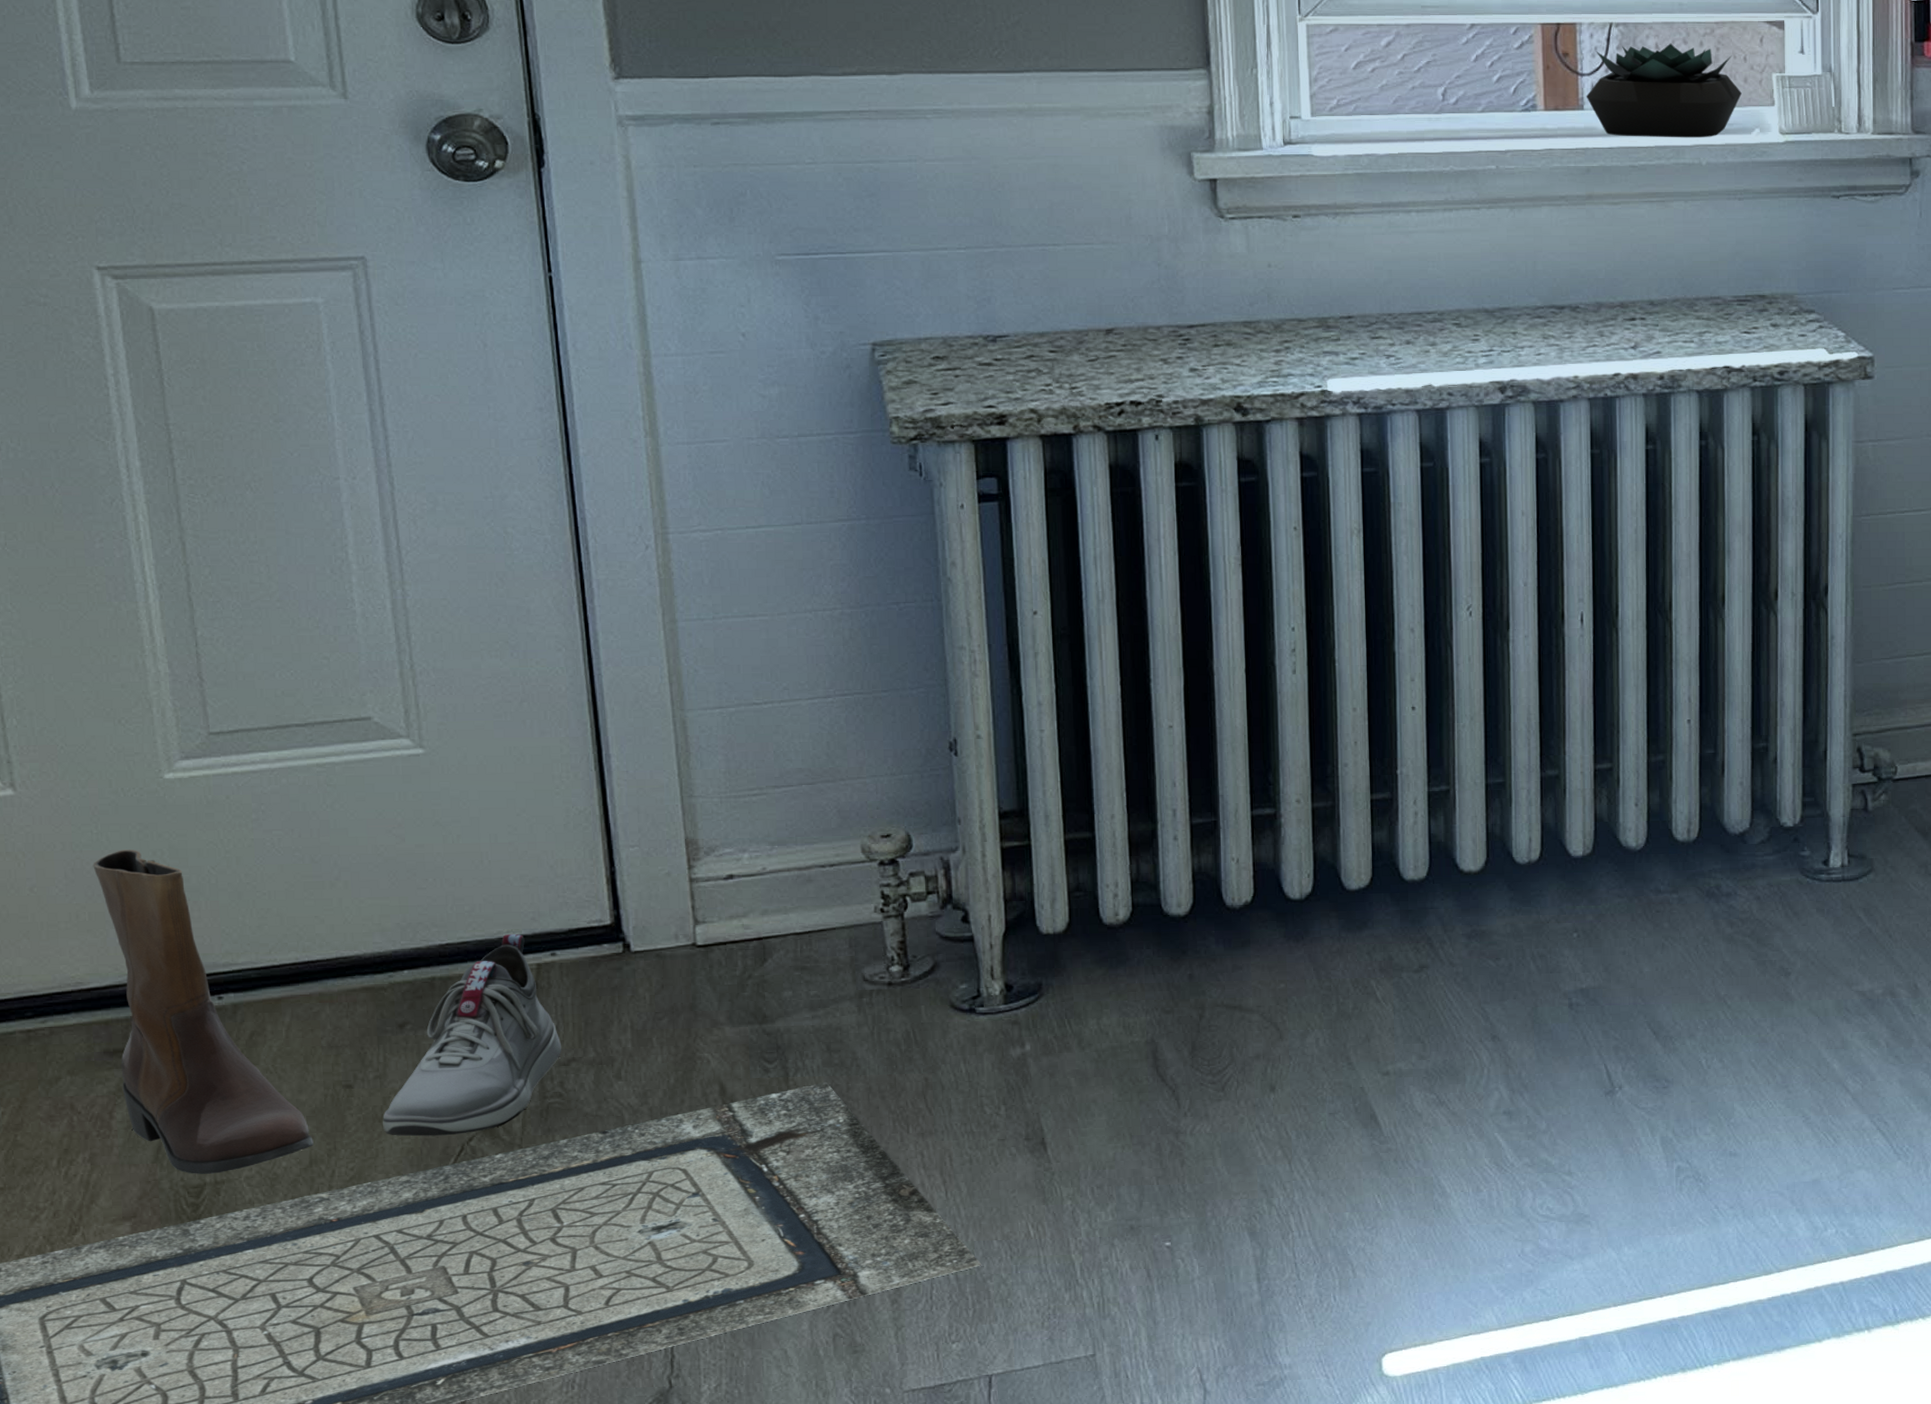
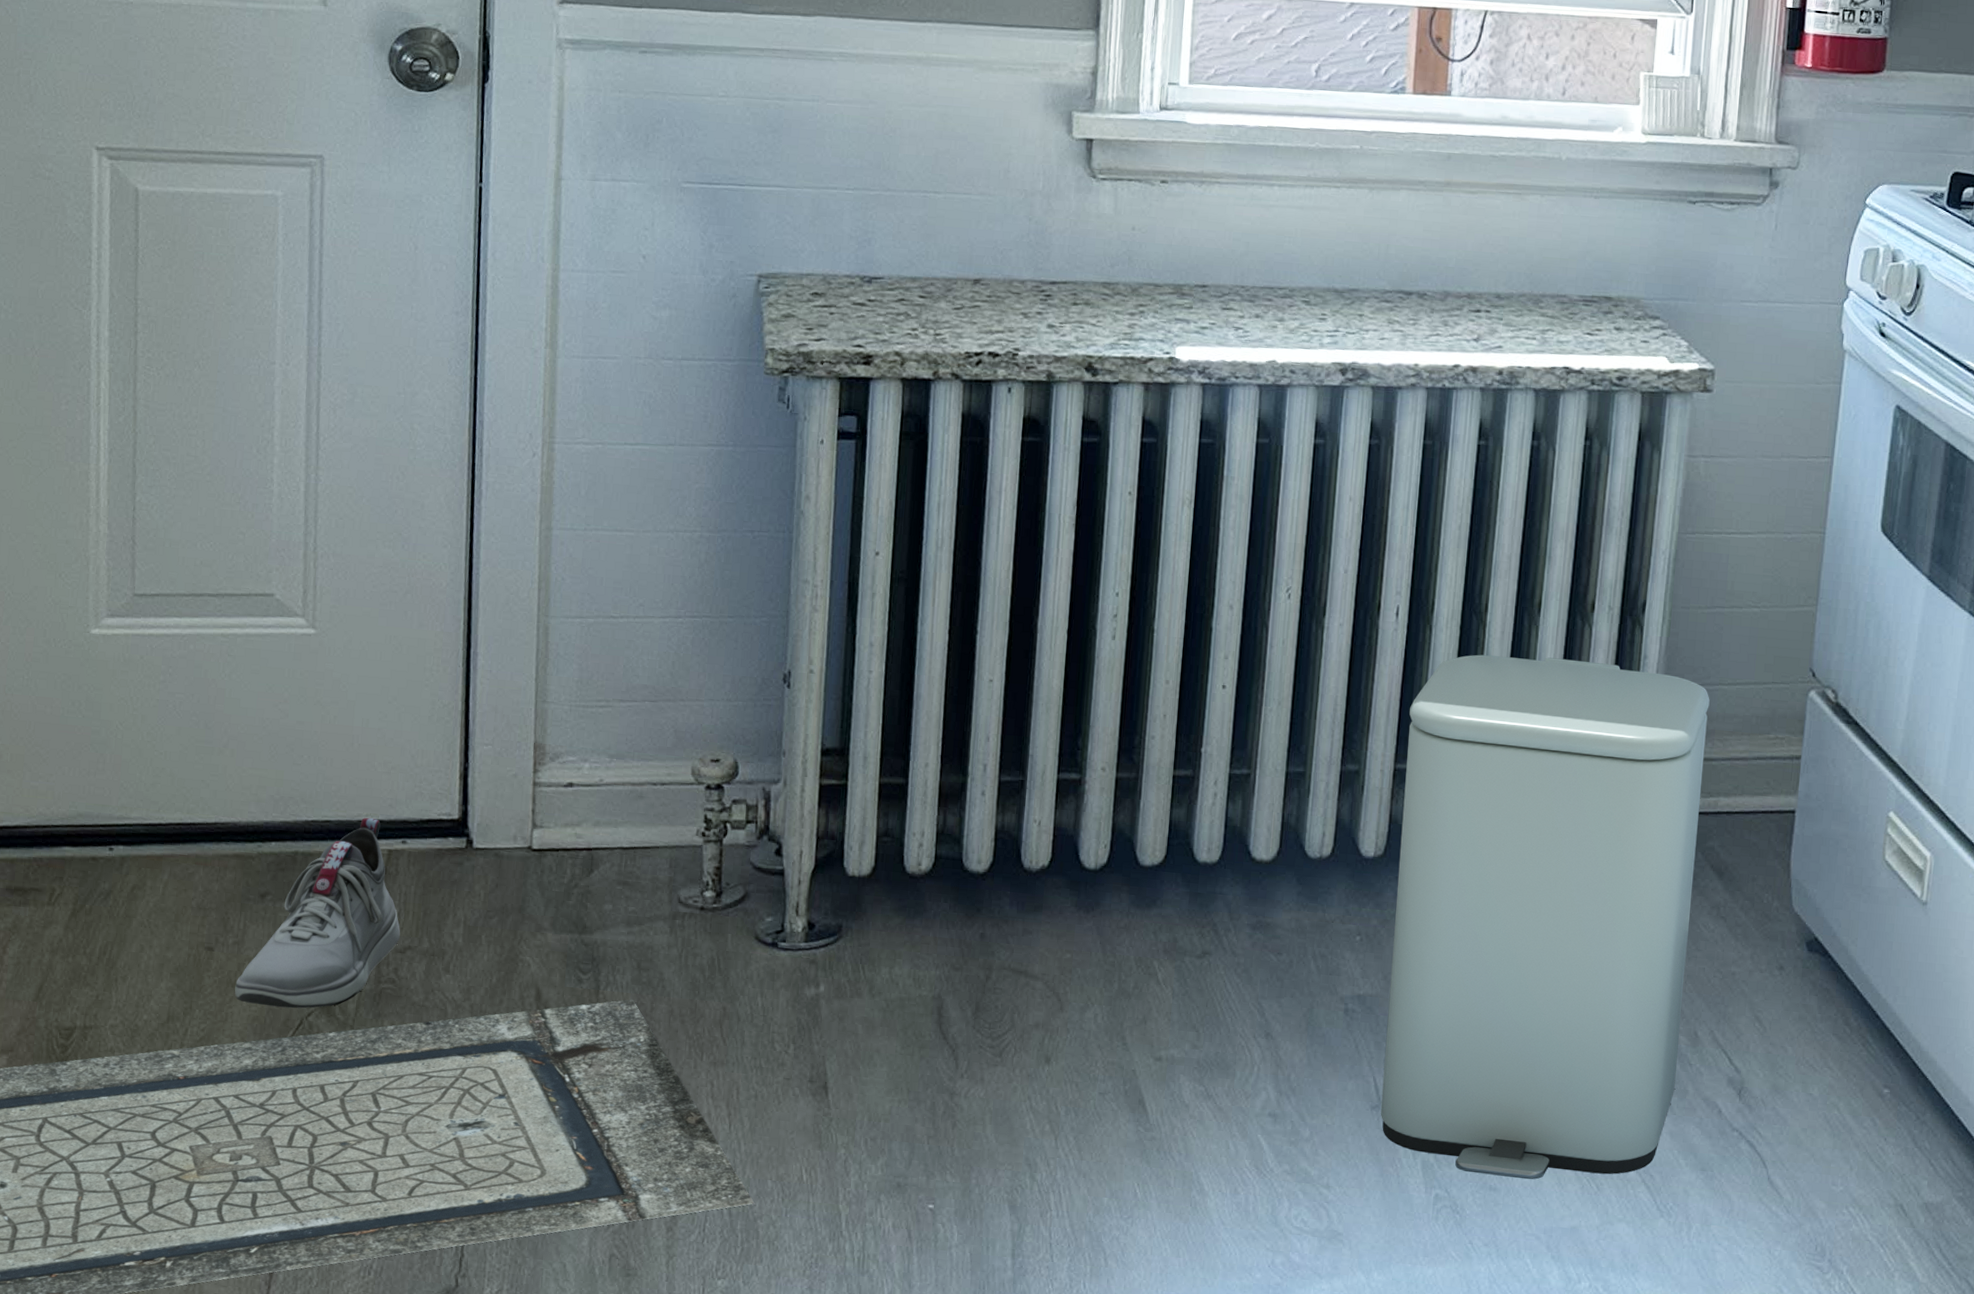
boot: present [93,849,314,1174] -> none [17,697,173,1019]
succulent plant: present [1586,43,1742,138] -> none [1454,34,1608,133]
pedal bin: none [1604,647,1901,1142] -> present [1380,654,1710,1180]

